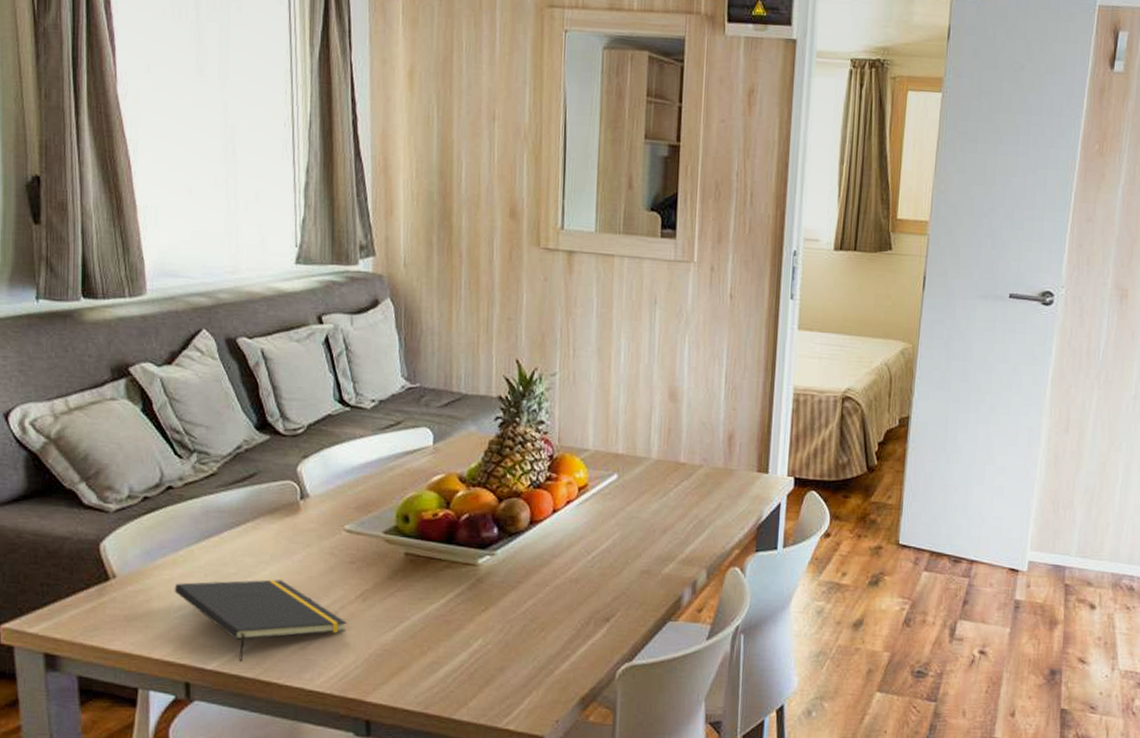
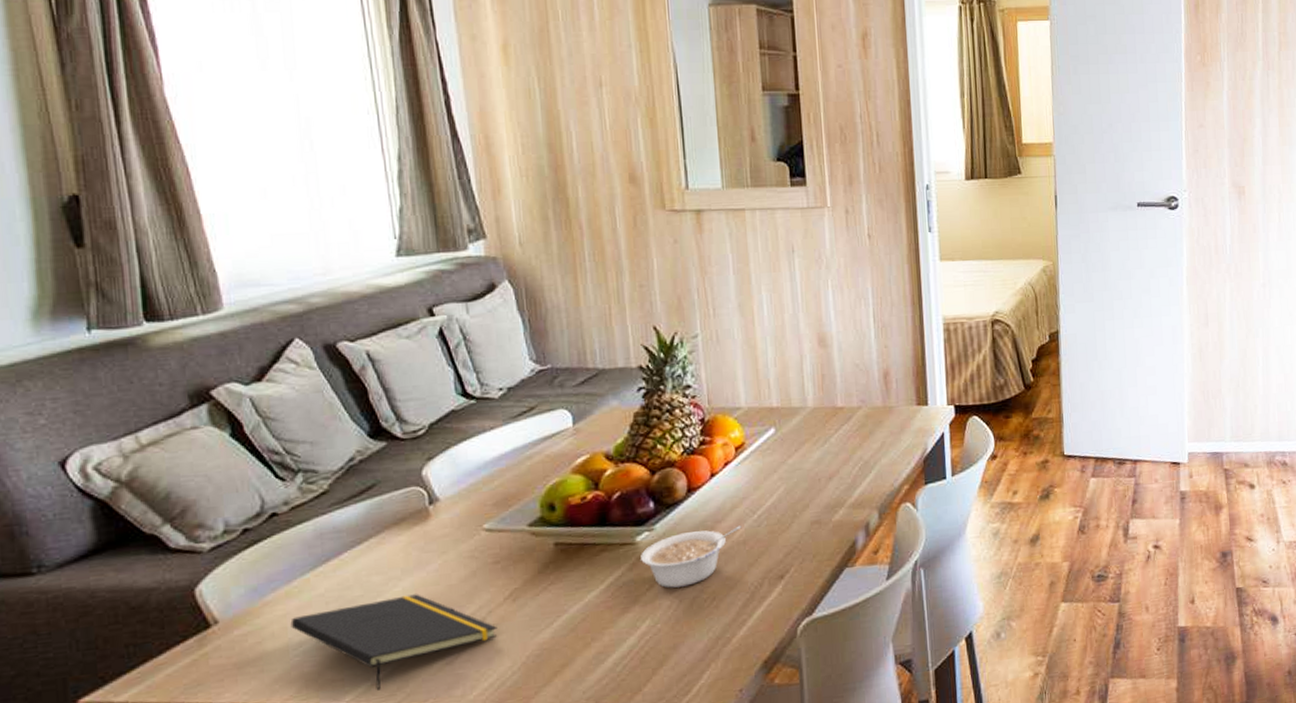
legume: none [480,562,576,614] -> present [641,525,742,588]

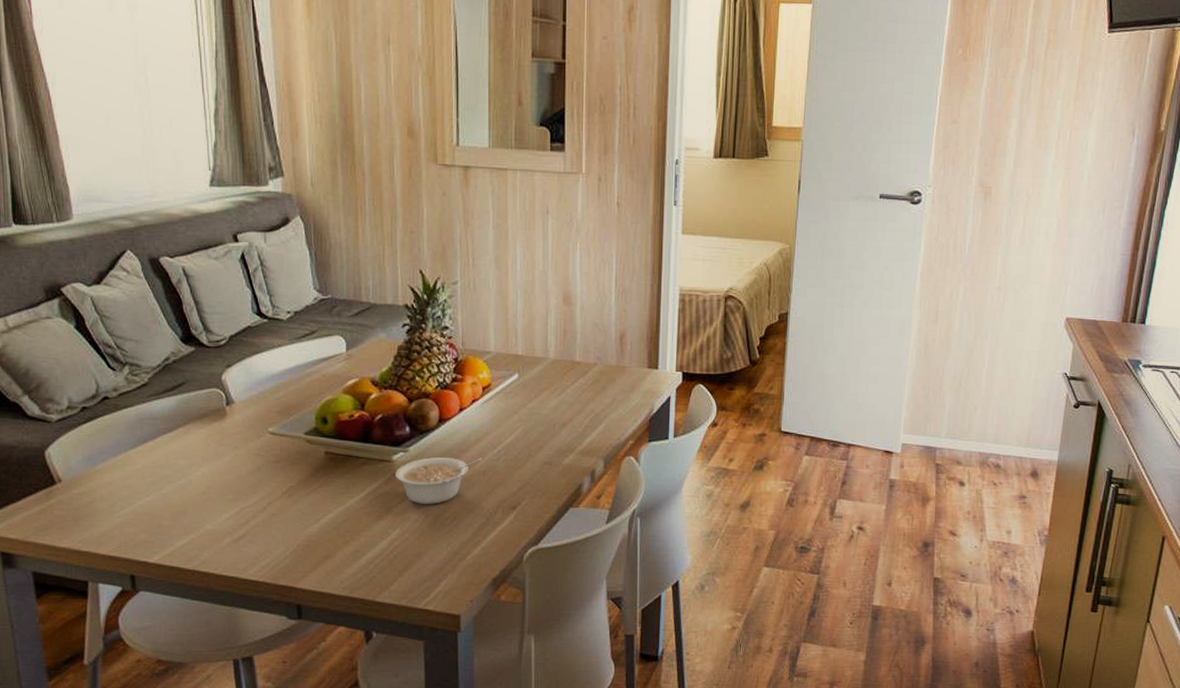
notepad: present [290,594,498,691] -> none [115,479,275,555]

